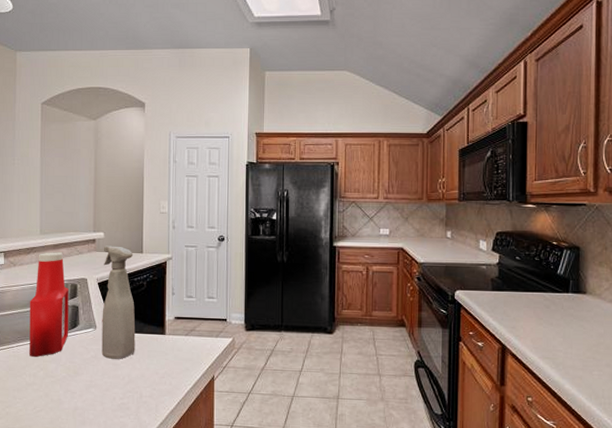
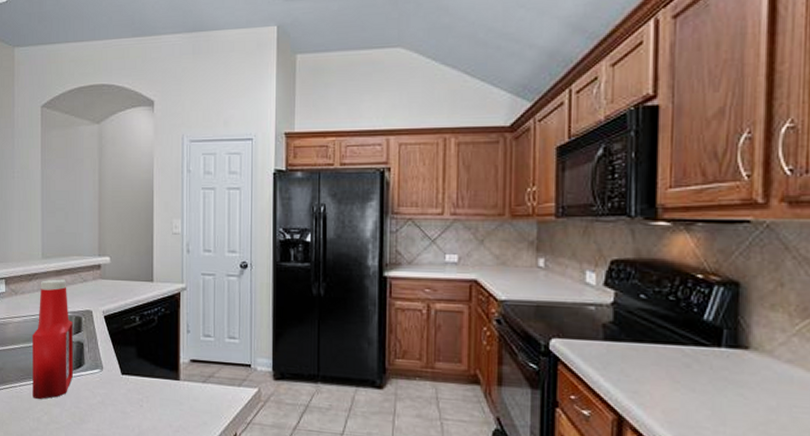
spray bottle: present [101,245,136,359] -> none [109,272,146,407]

